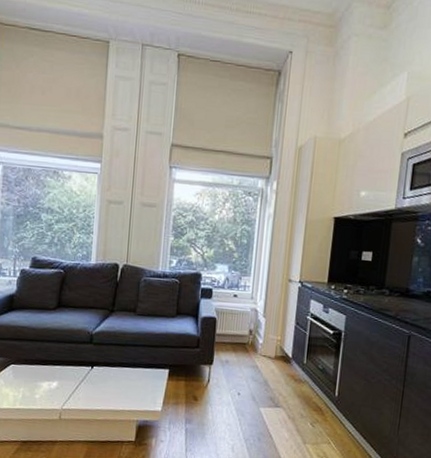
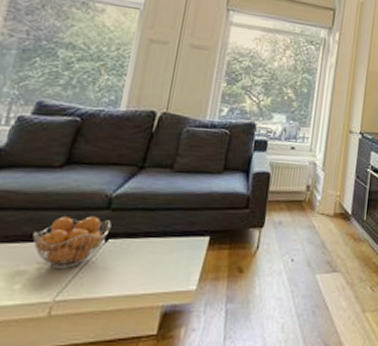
fruit basket: none [42,347,95,386] -> present [32,216,112,268]

